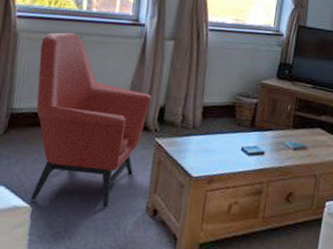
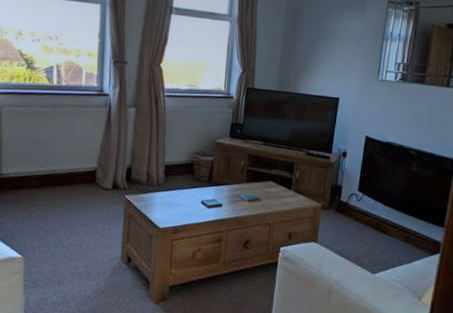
armchair: present [31,32,153,208] -> none [20,105,120,257]

